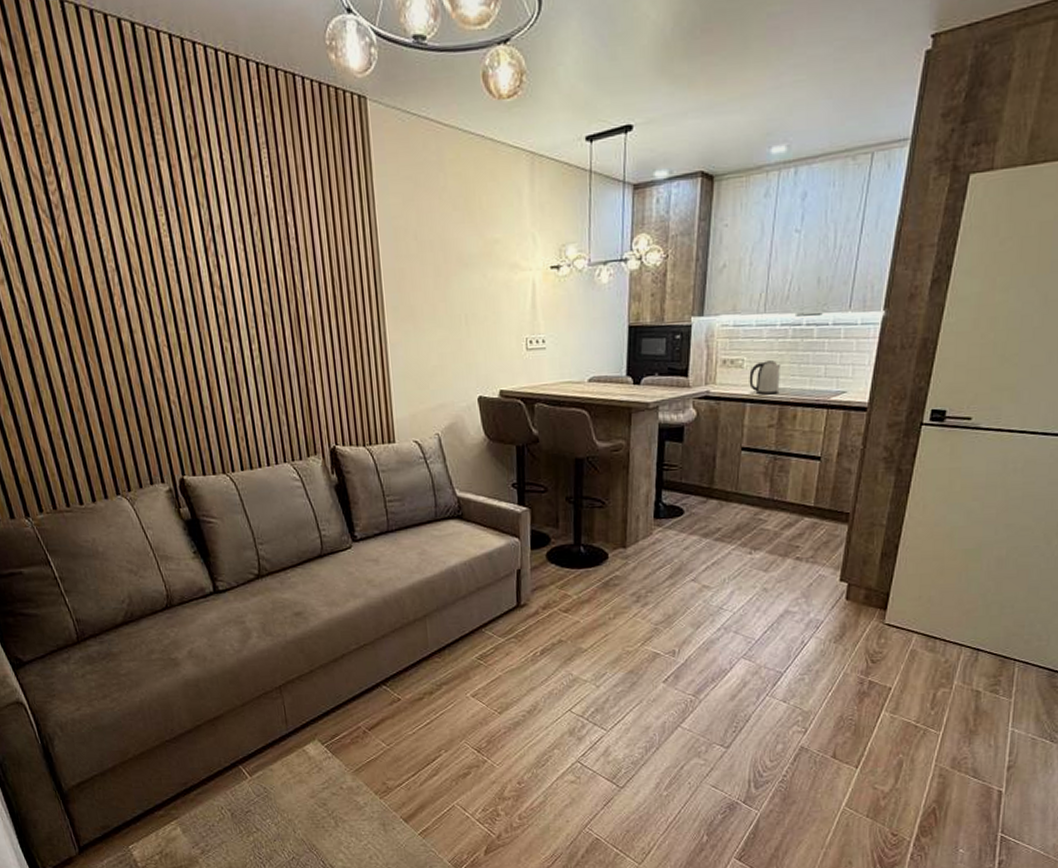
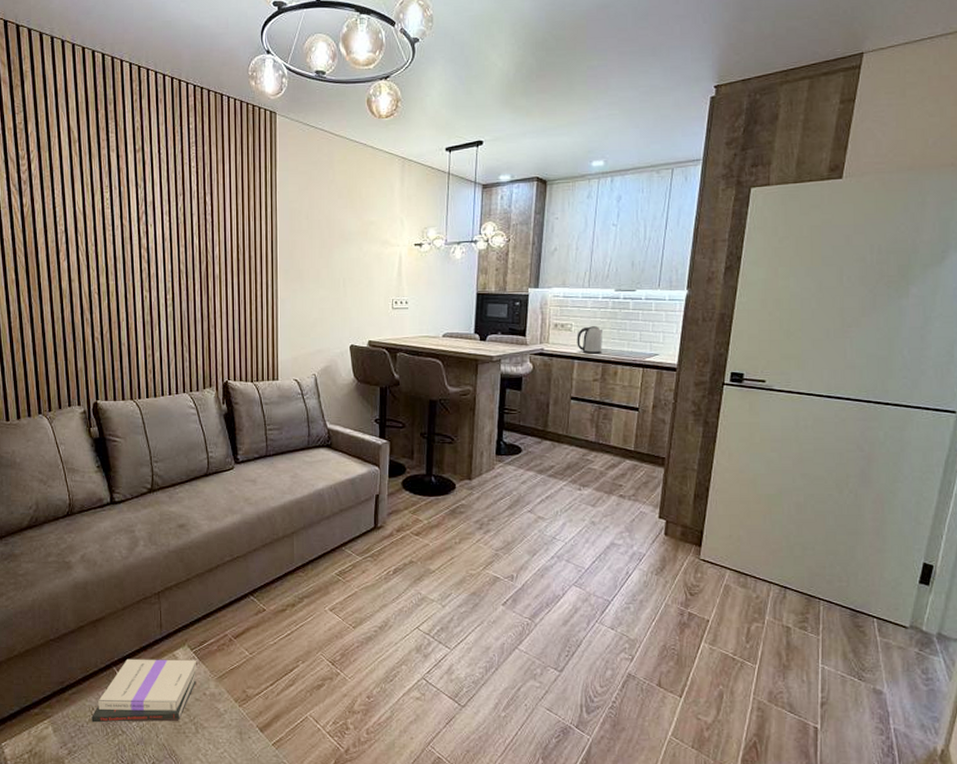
books: none [221,754,331,822] -> present [91,658,197,723]

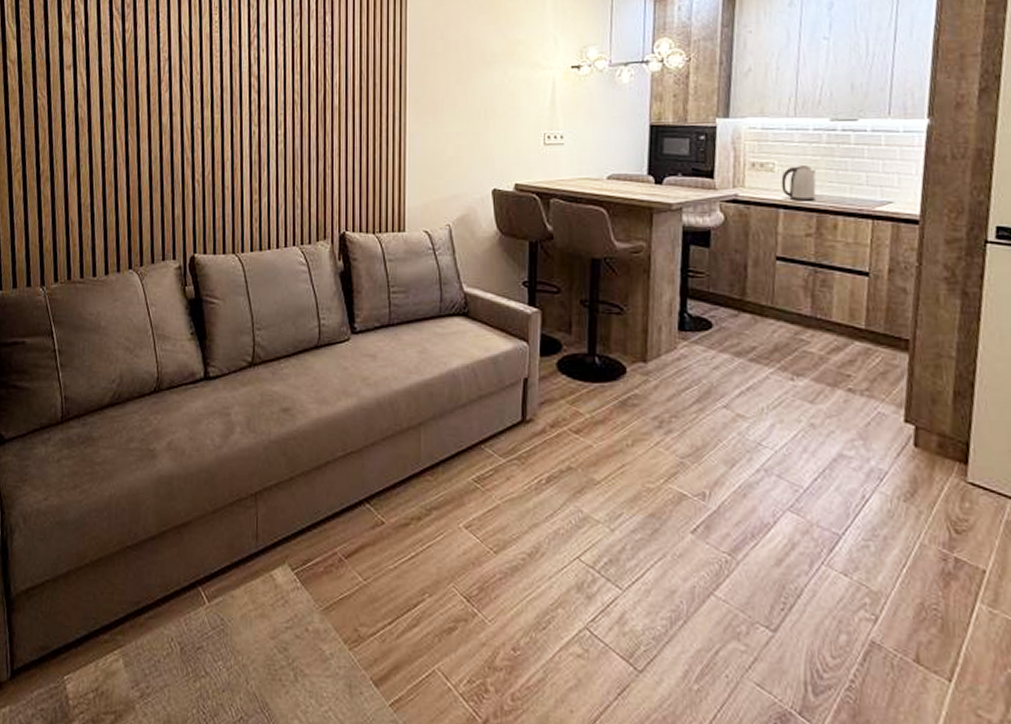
books: present [91,658,197,723] -> none [170,576,299,664]

